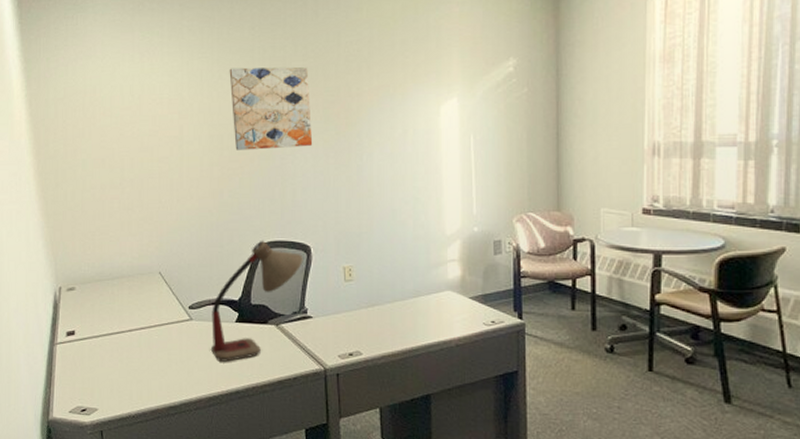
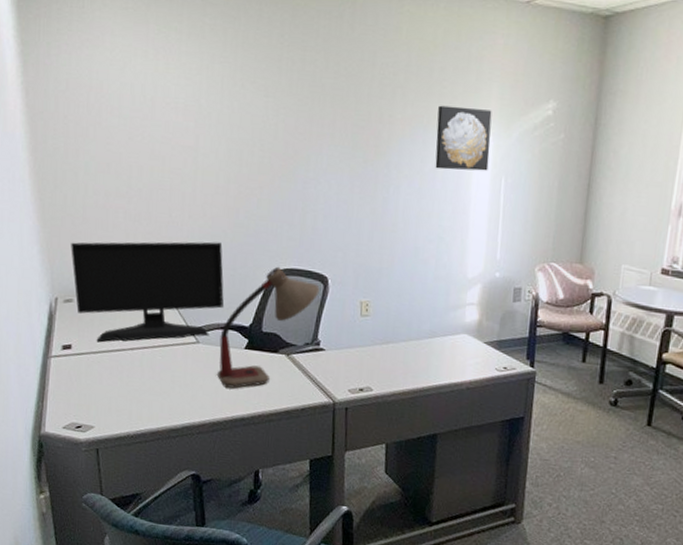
computer monitor: none [72,222,214,327] -> present [71,241,225,343]
wall art: present [229,67,313,150] -> none [253,78,339,172]
wall art: none [403,73,456,134] -> present [435,105,492,171]

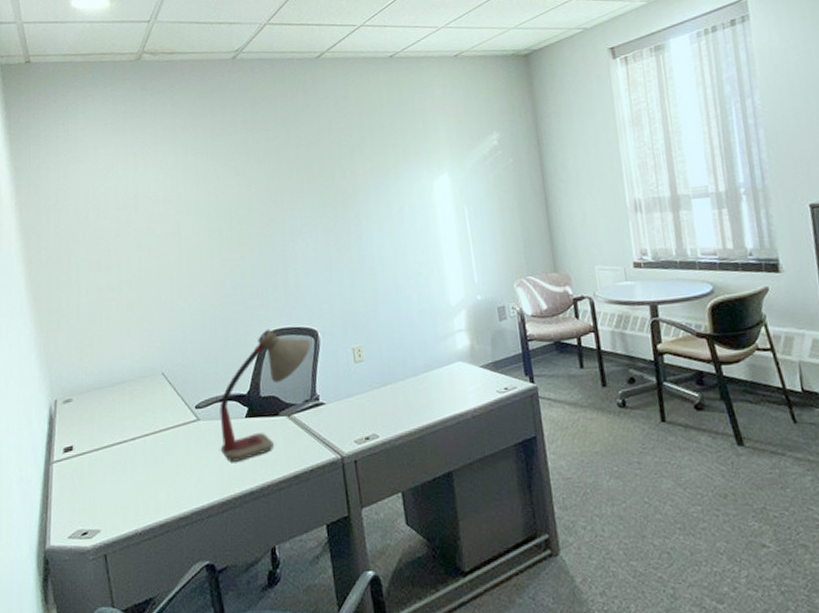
computer monitor: present [71,241,225,343] -> none [67,316,221,438]
wall art: present [435,105,492,171] -> none [394,150,450,211]

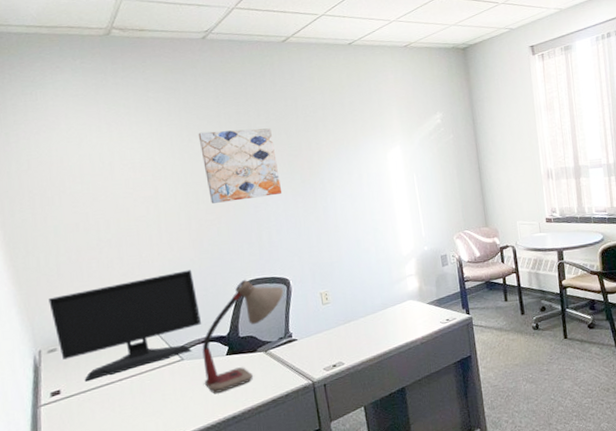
computer monitor: none [67,316,221,438] -> present [49,270,202,382]
wall art: none [224,155,312,241] -> present [198,128,282,204]

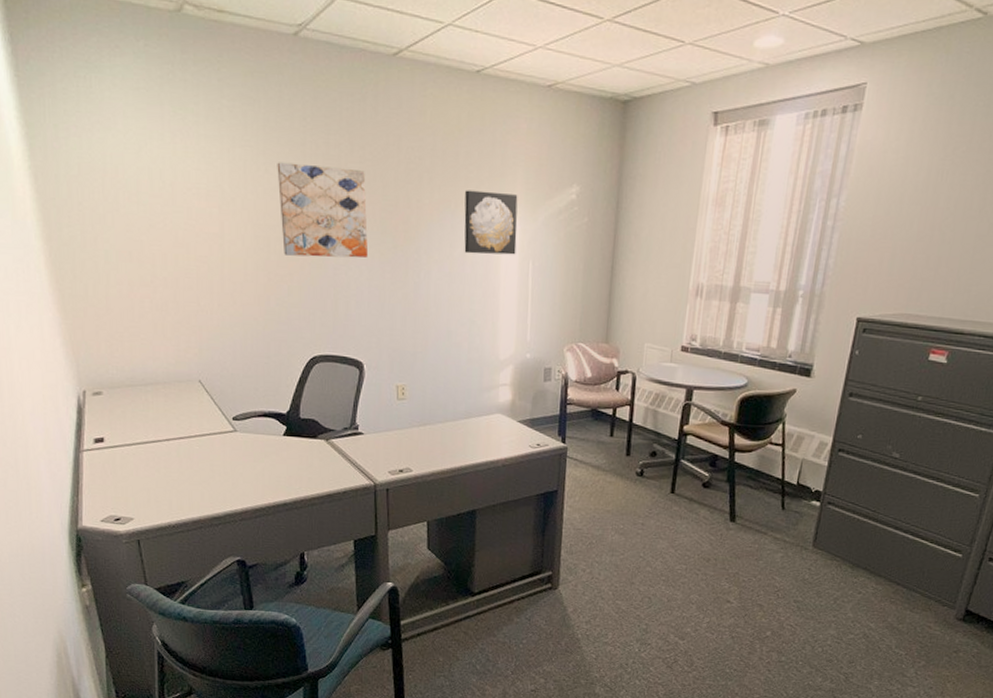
computer monitor: present [49,270,202,382] -> none [96,330,260,435]
desk lamp: present [202,279,284,393] -> none [258,353,356,475]
wall art: none [354,126,402,177] -> present [464,190,518,255]

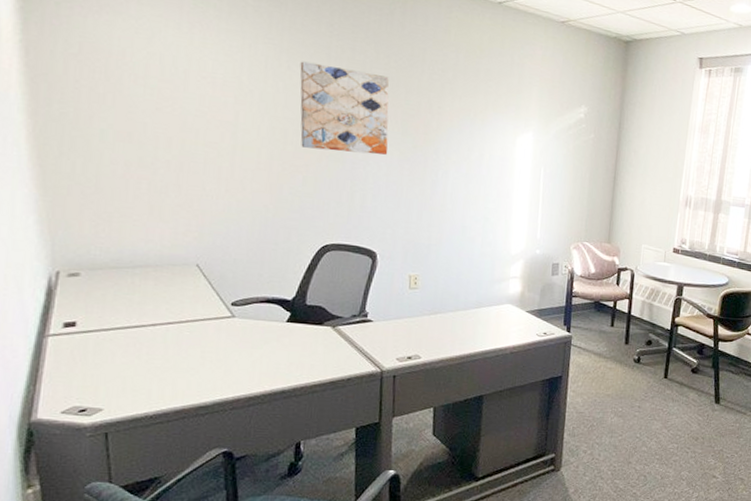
wall art: present [464,190,518,255] -> none [481,102,533,162]

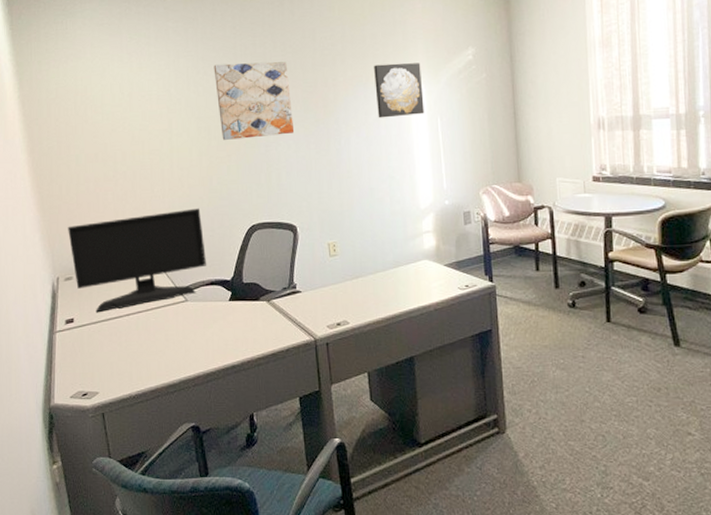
computer monitor: none [79,212,265,319] -> present [68,208,207,313]
wall art: none [481,102,533,162] -> present [374,63,425,118]

